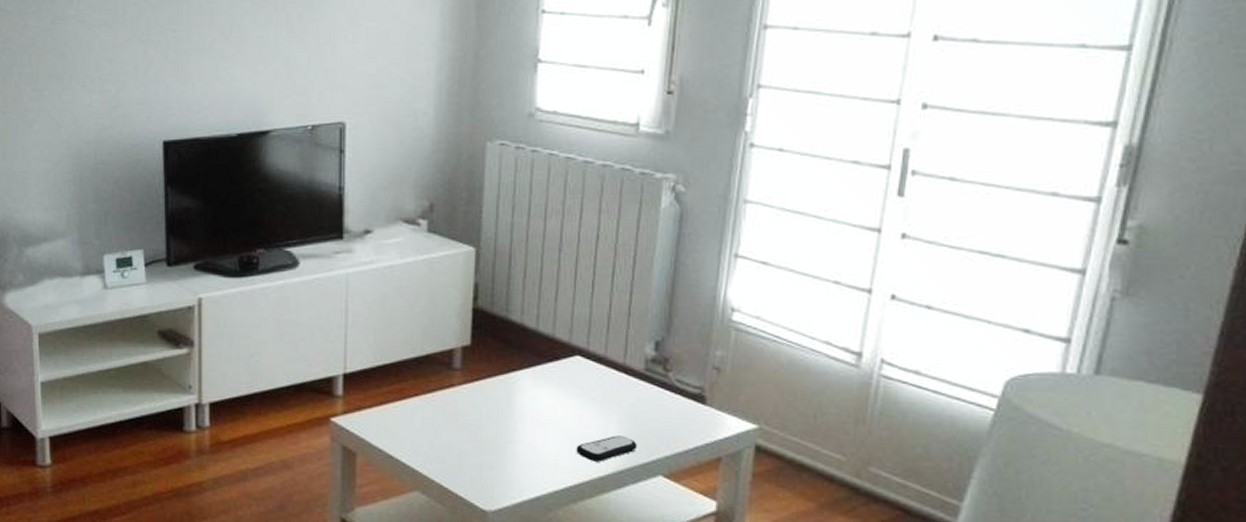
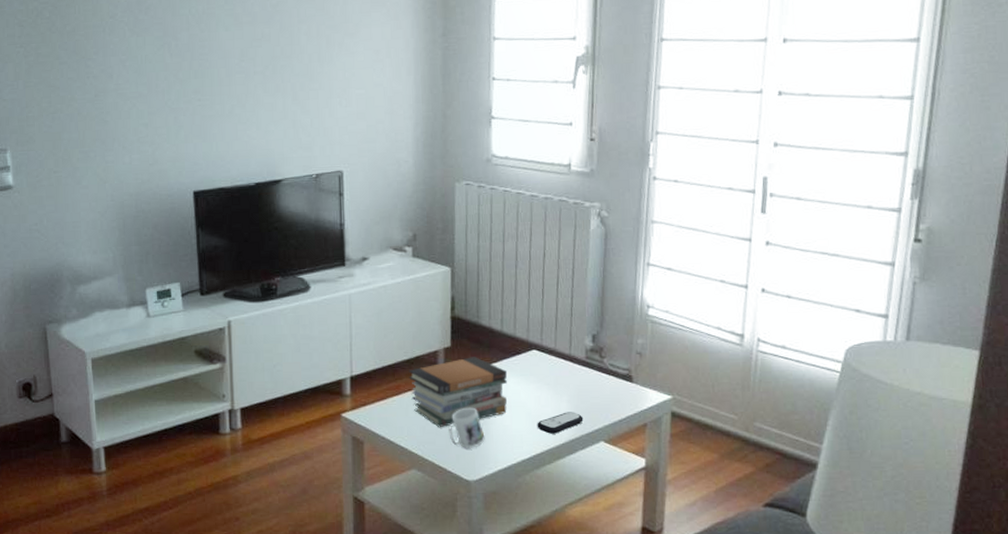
book stack: none [415,359,540,443] -> present [408,357,507,427]
mug: none [463,421,508,472] -> present [448,407,485,448]

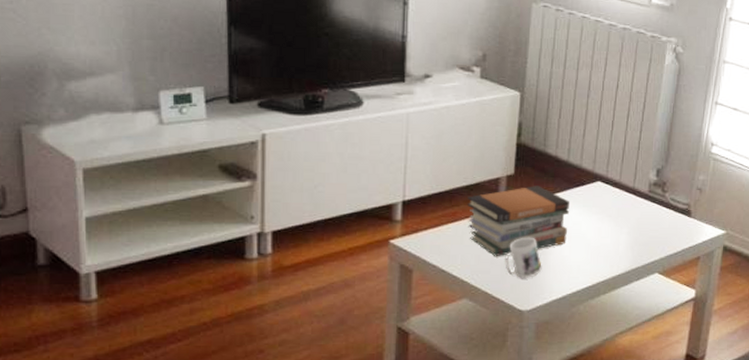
remote control: present [537,412,584,434] -> none [595,244,641,265]

